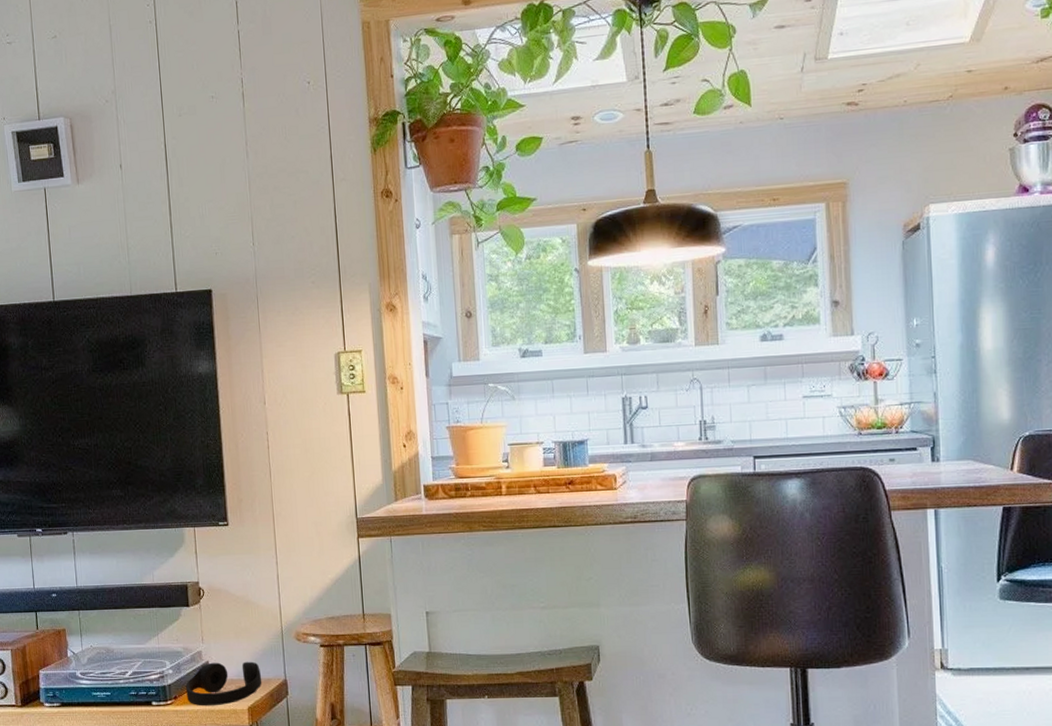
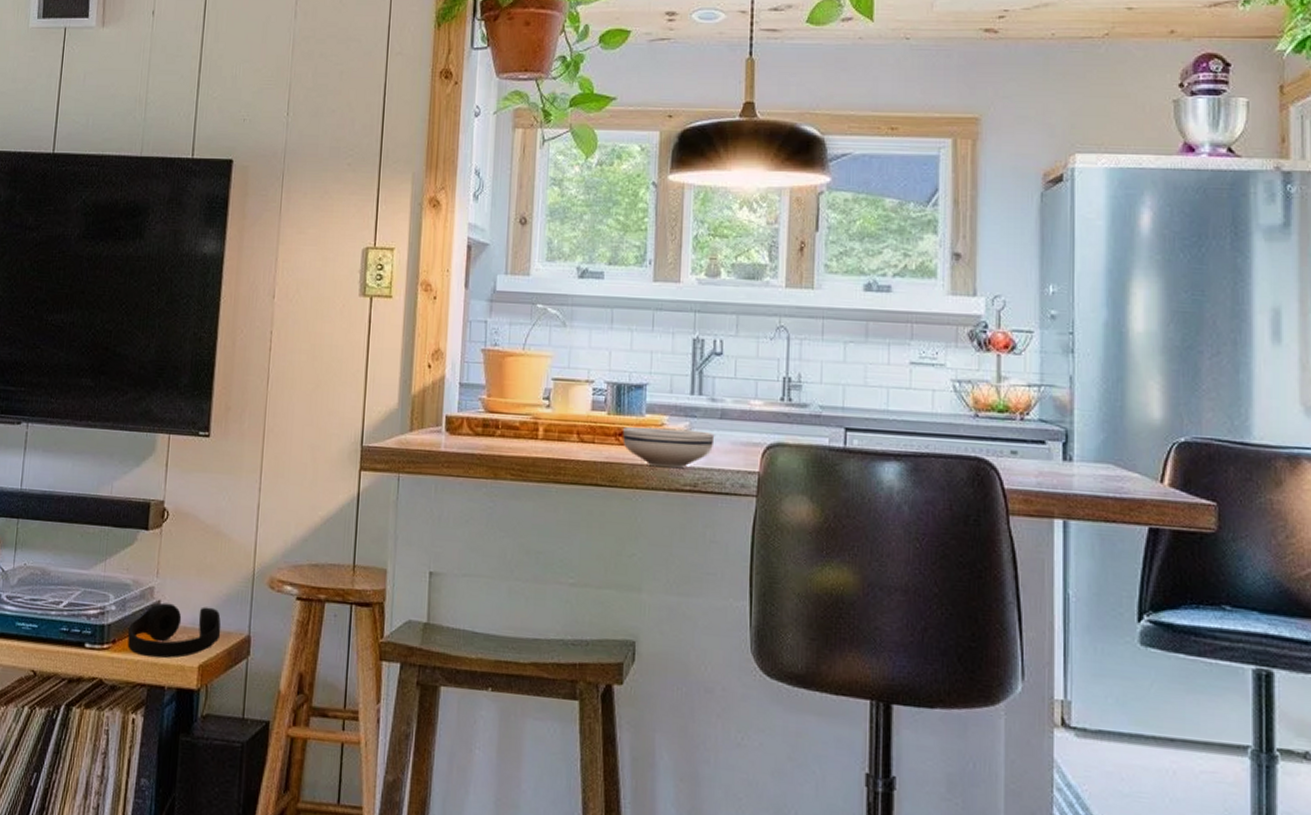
bowl: none [570,472,648,505] -> present [622,426,715,468]

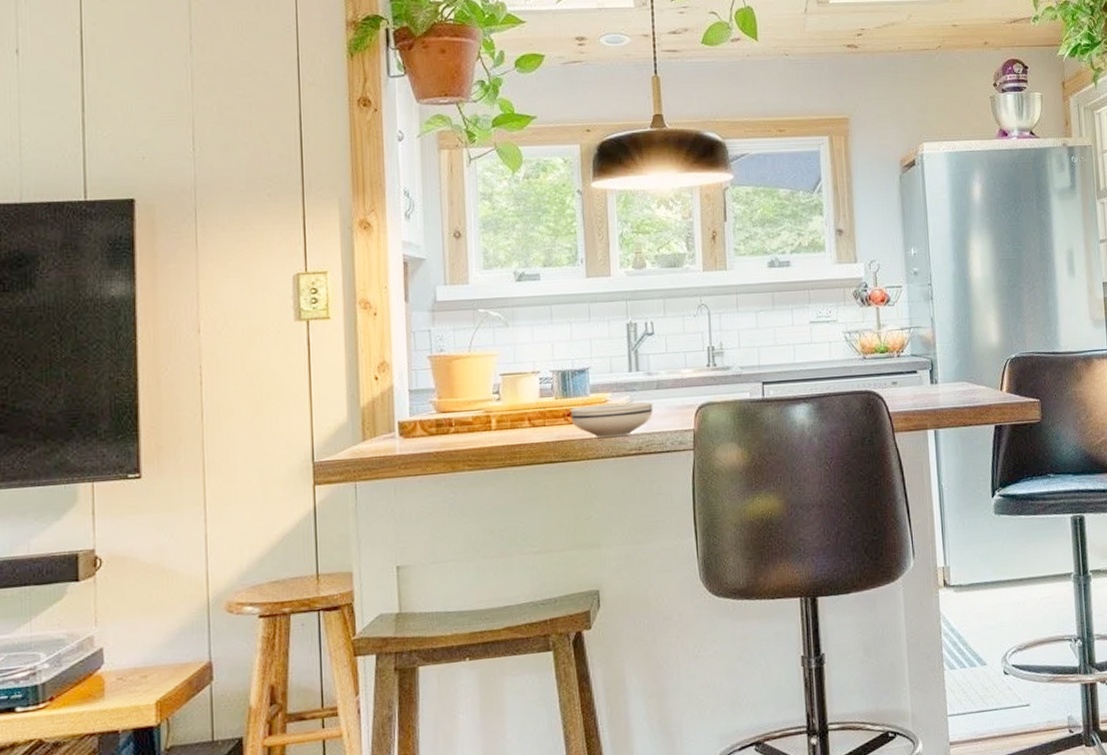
headphones: present [127,602,221,659] -> none [68,643,178,707]

